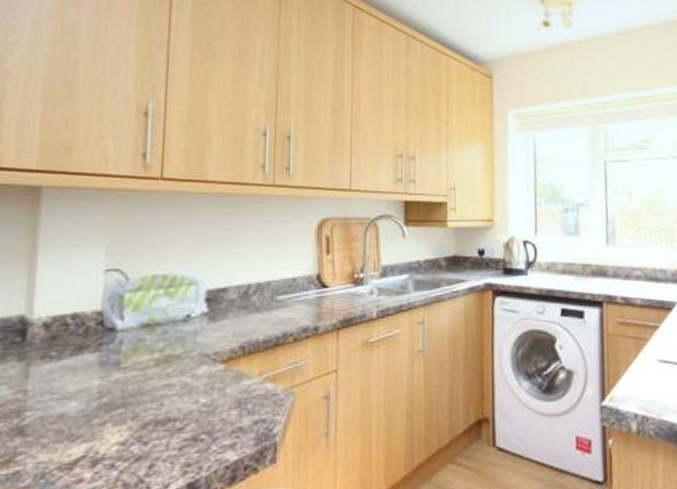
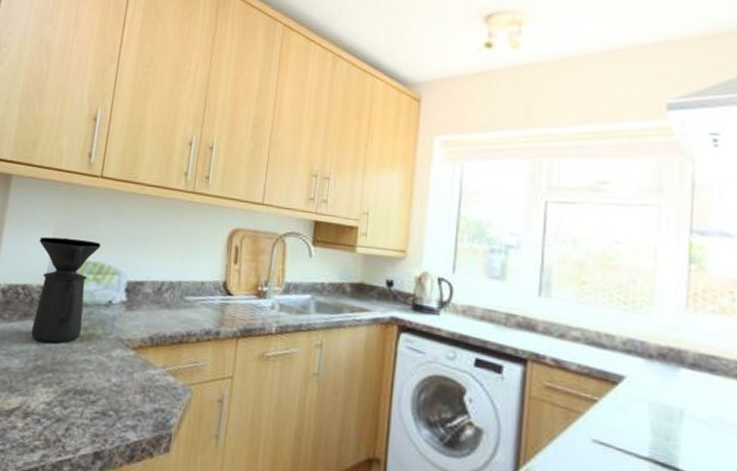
coffee maker: none [88,251,170,375] -> present [31,236,101,343]

